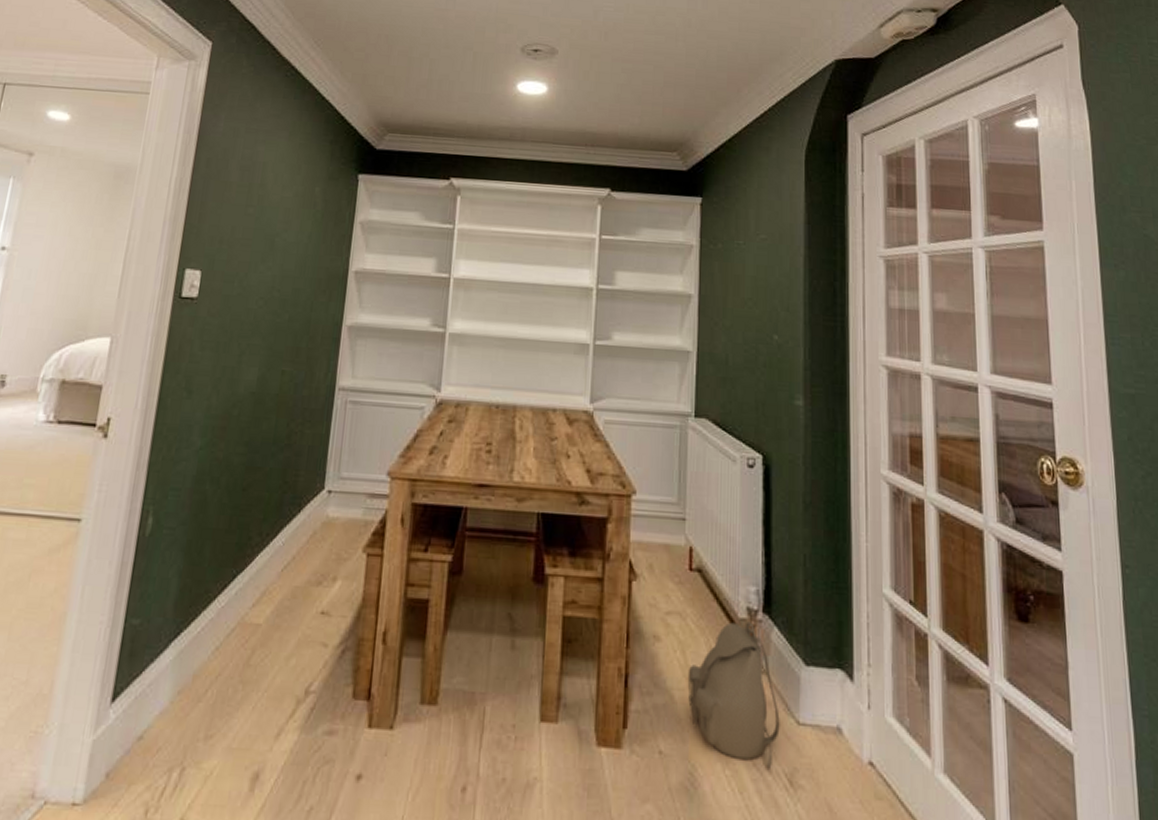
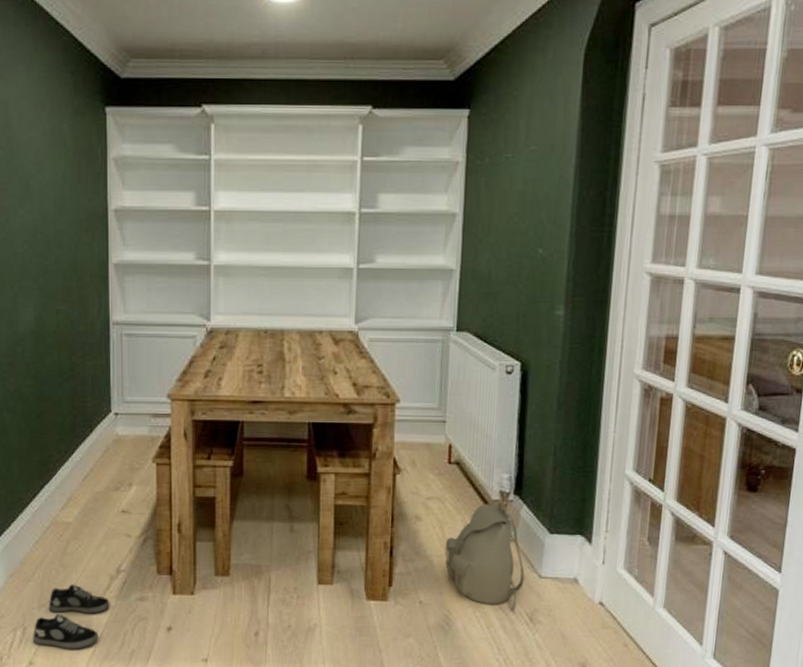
shoe: none [190,708,292,803] -> present [33,584,110,649]

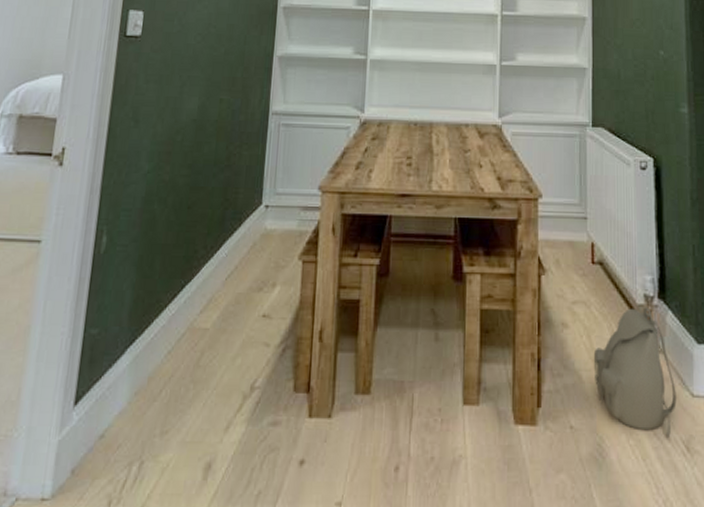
shoe: present [33,584,110,649] -> none [149,404,240,490]

